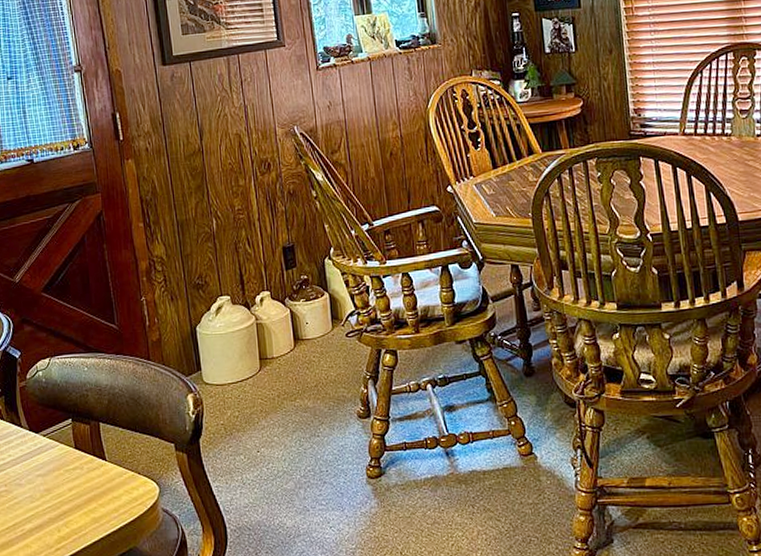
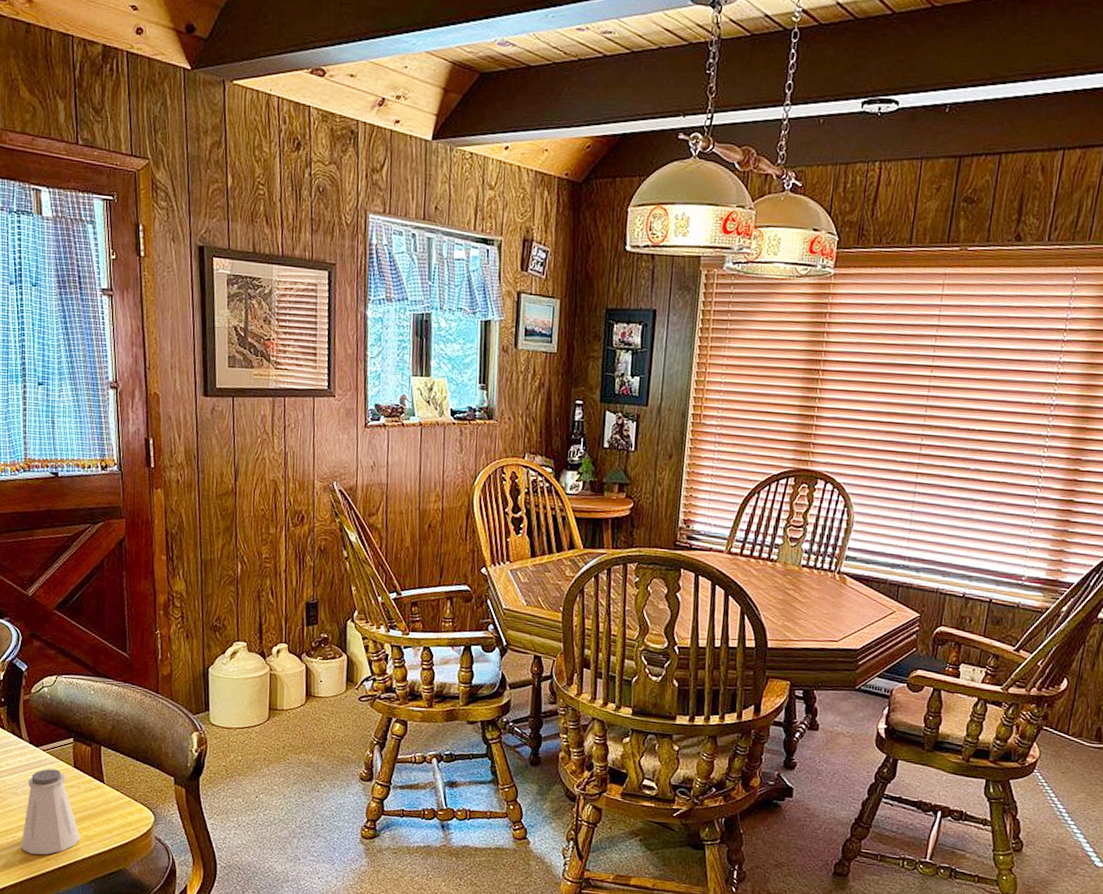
saltshaker: none [30,453,88,545] -> present [21,768,81,855]

